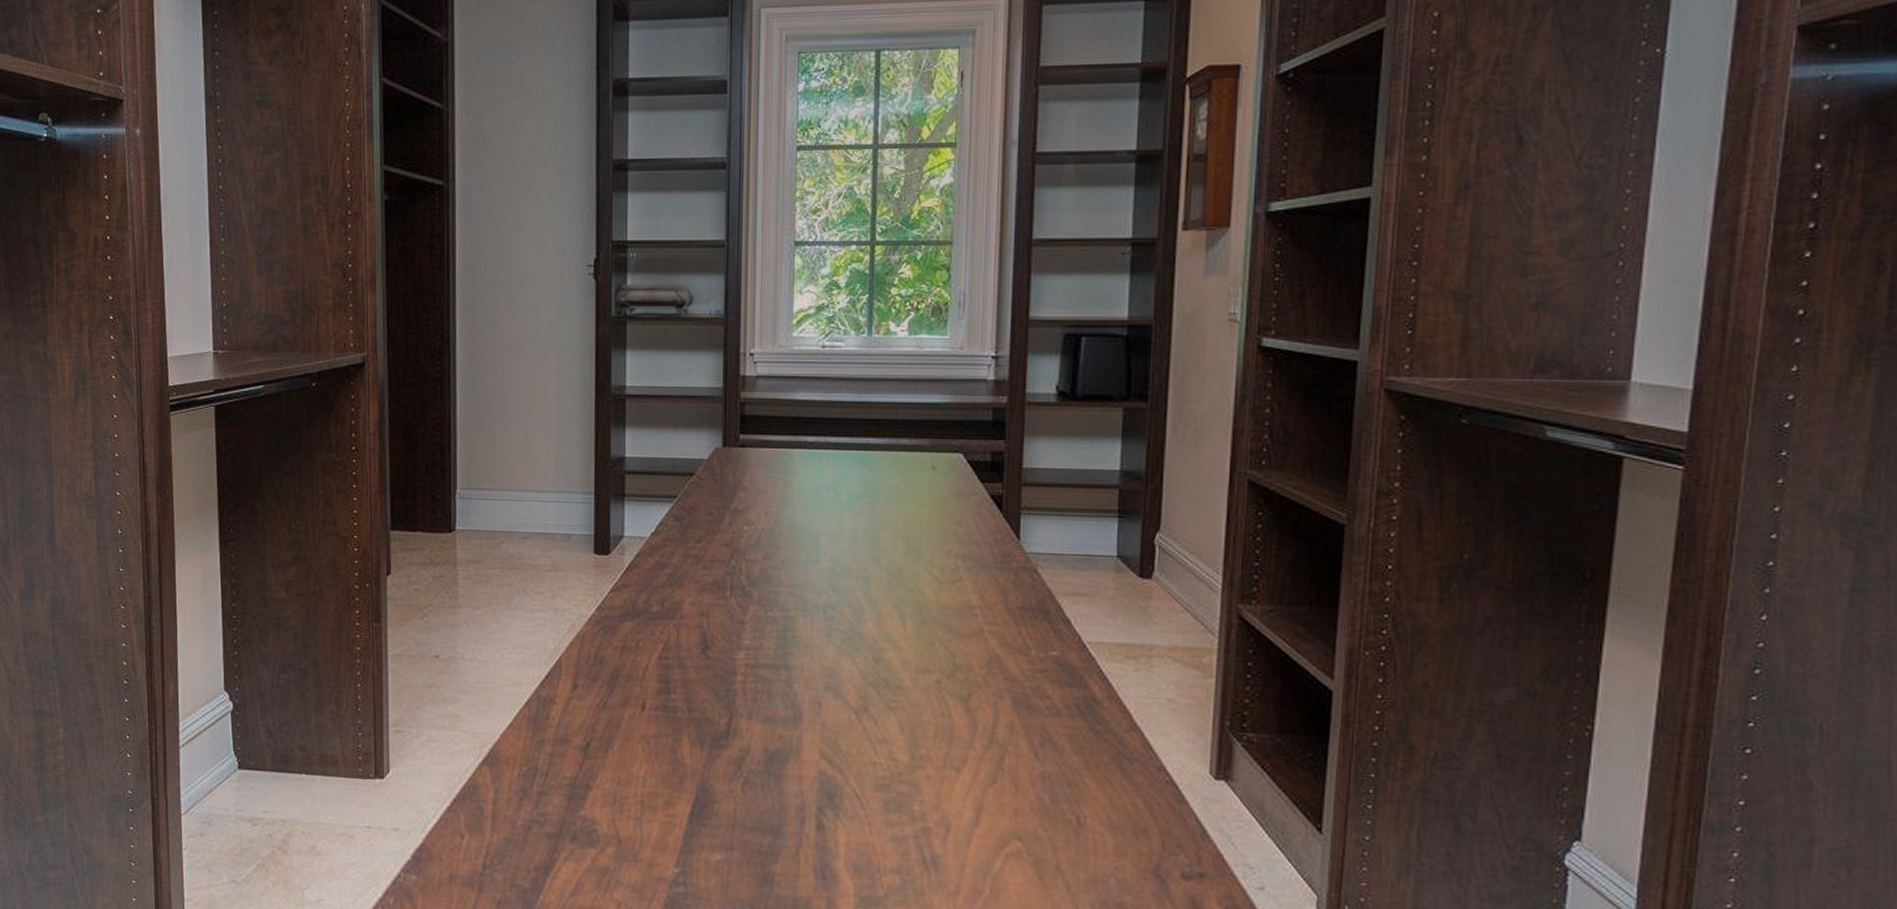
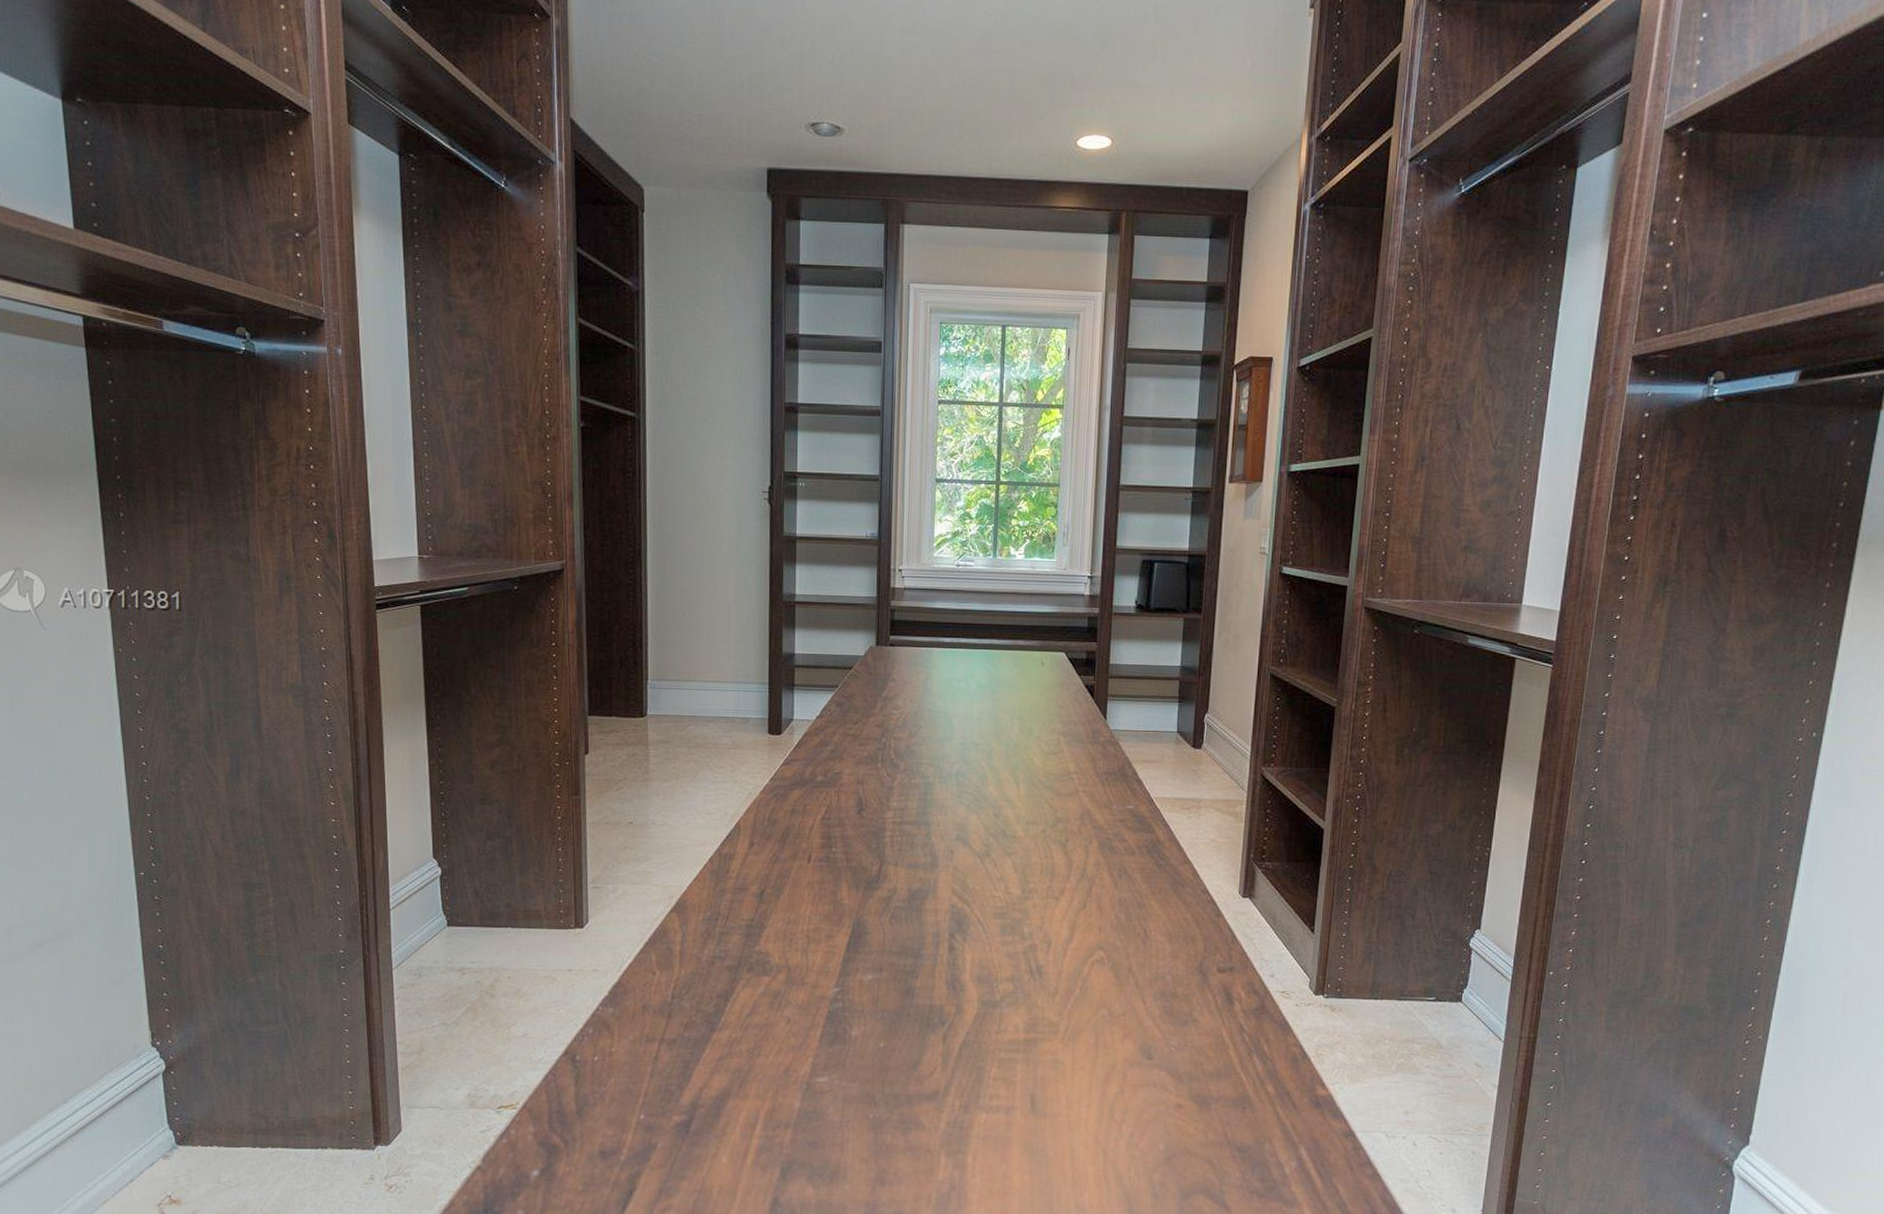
jewelry box: present [616,284,695,318] -> none [787,509,854,539]

